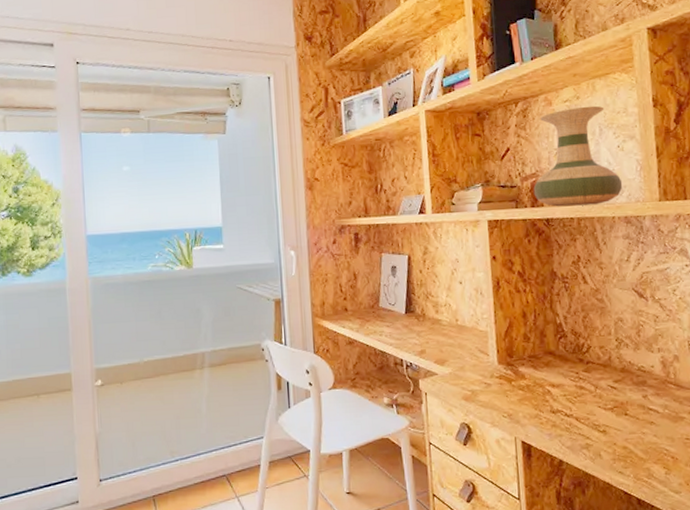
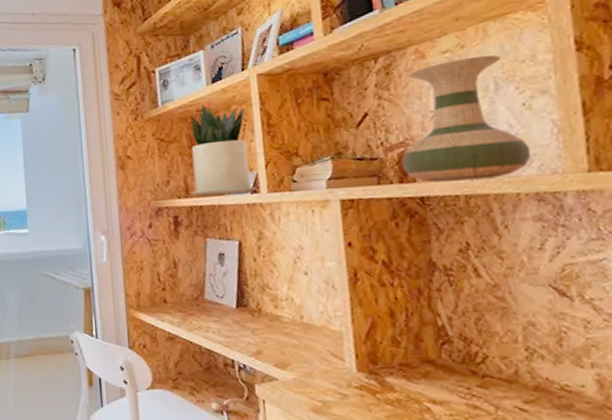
planter: none [368,134,423,217] -> present [189,104,256,197]

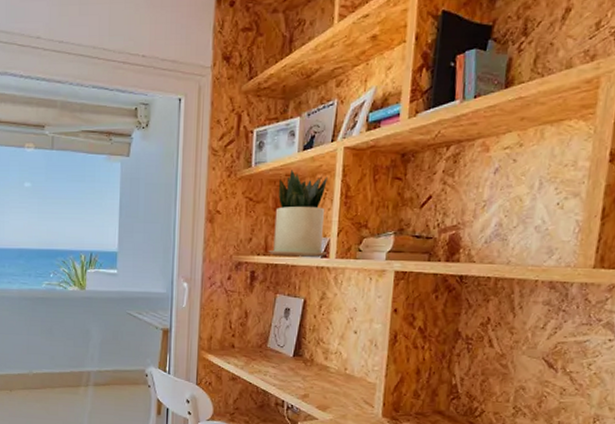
vase: present [401,55,532,182] -> none [450,155,555,265]

